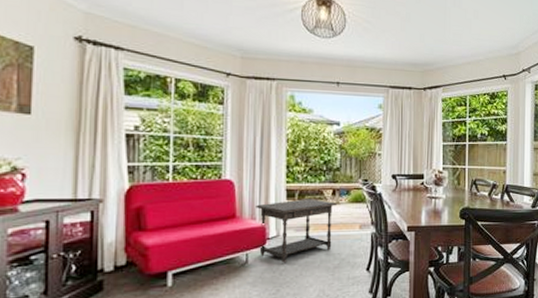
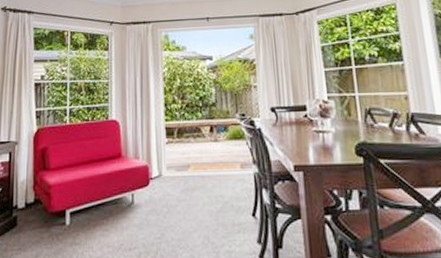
side table: present [256,199,338,263] -> none [139,136,216,205]

